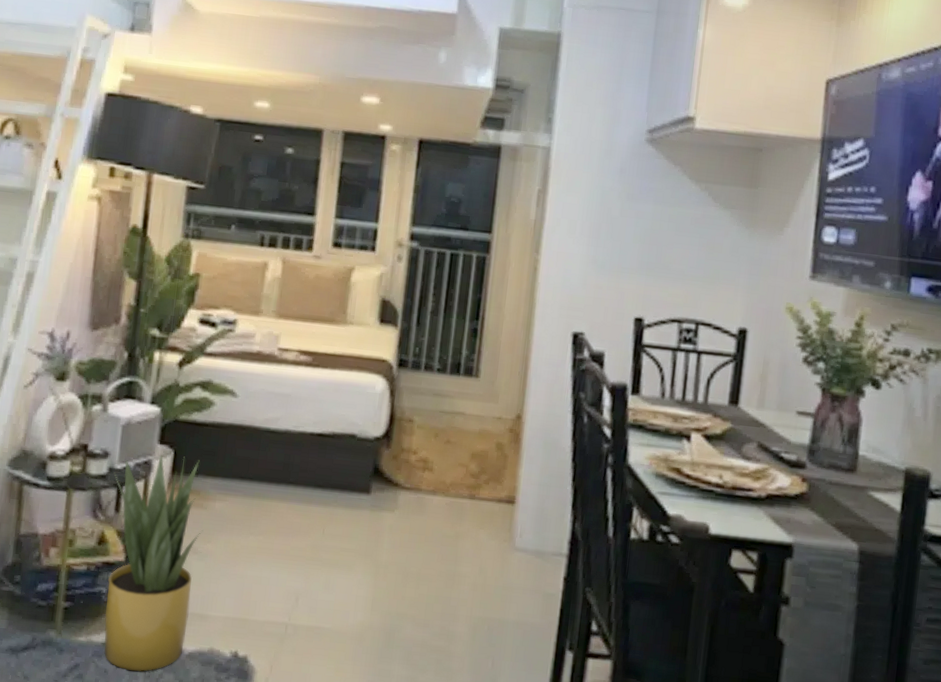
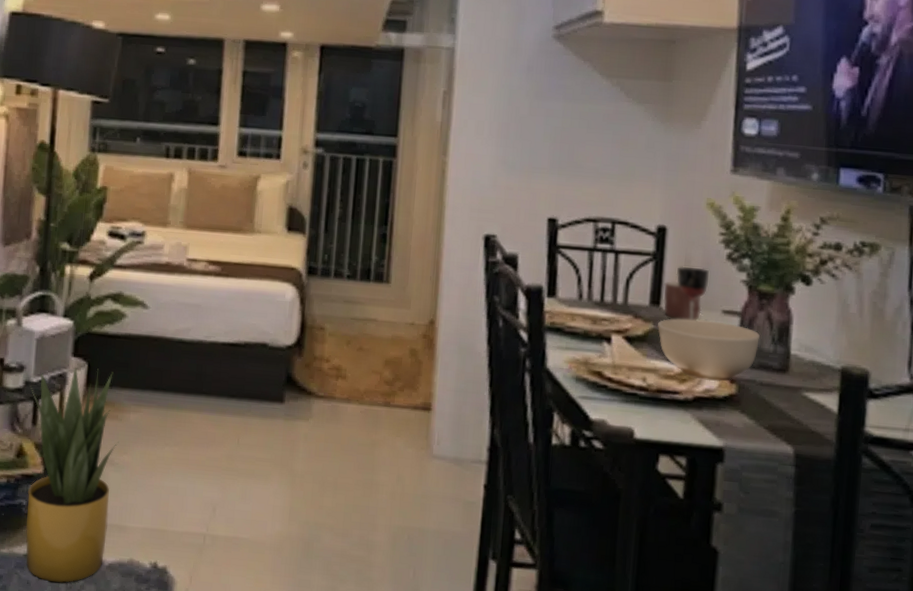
bowl: none [735,418,831,480] -> present [658,318,760,382]
mug: none [741,382,778,421] -> present [663,281,702,321]
wineglass: none [754,367,786,420] -> present [676,266,709,320]

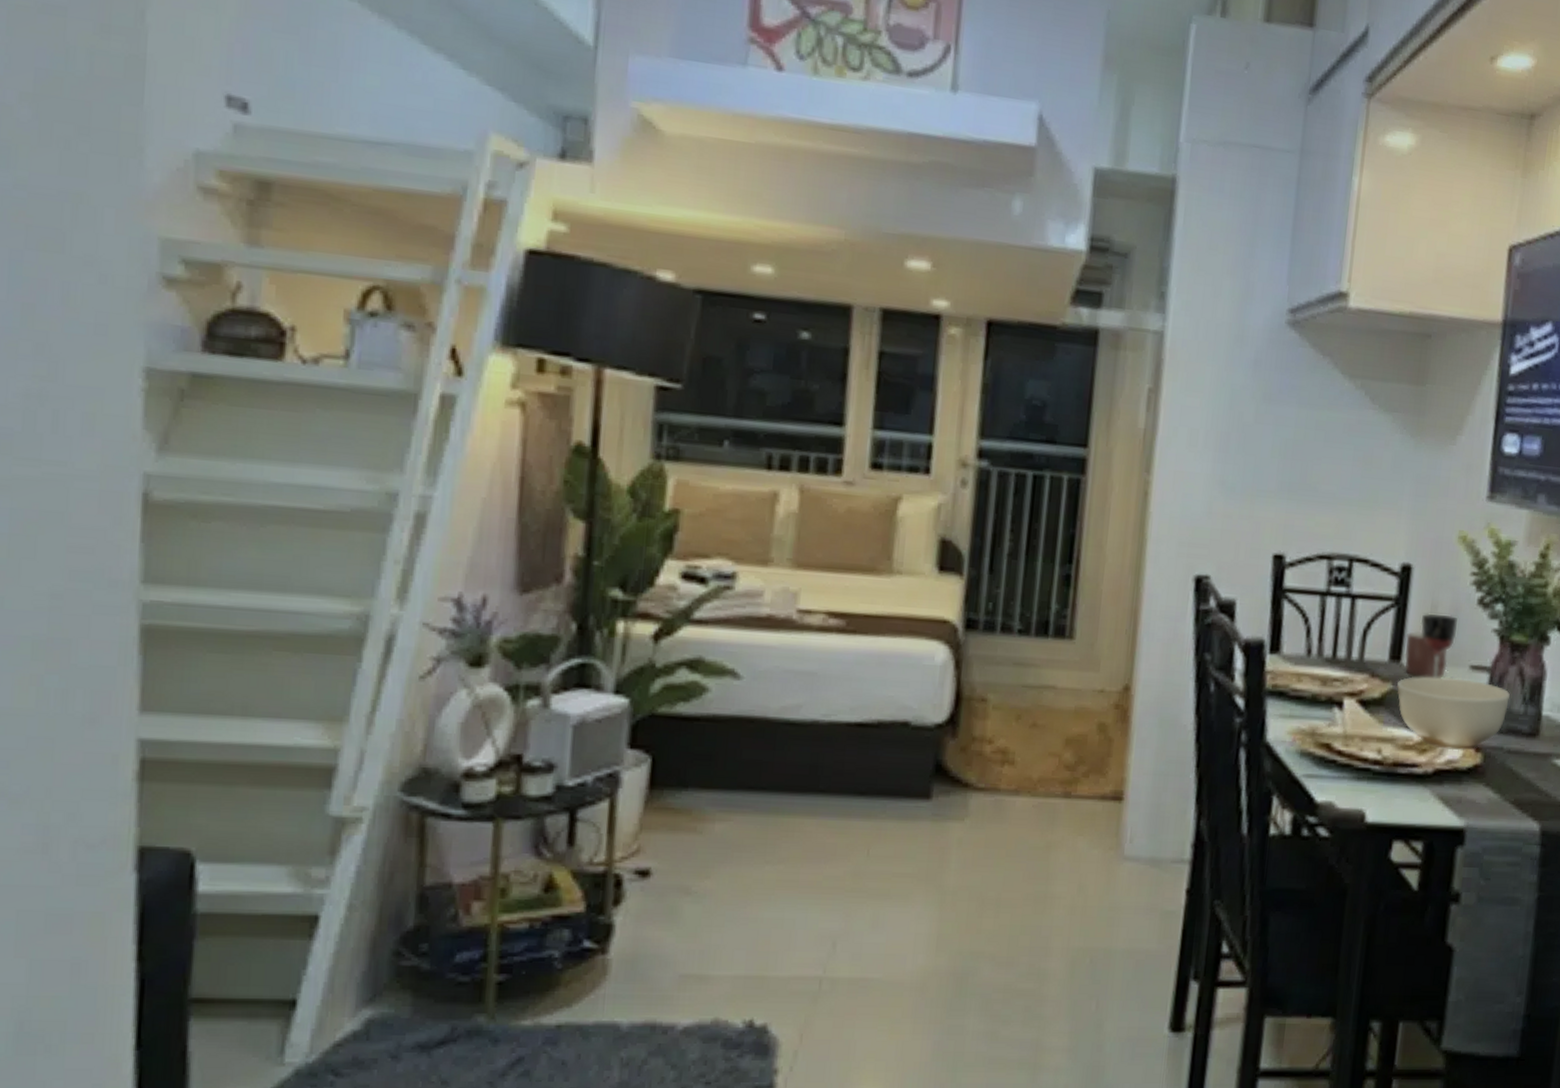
planter: present [25,367,119,583] -> none [558,763,699,1060]

